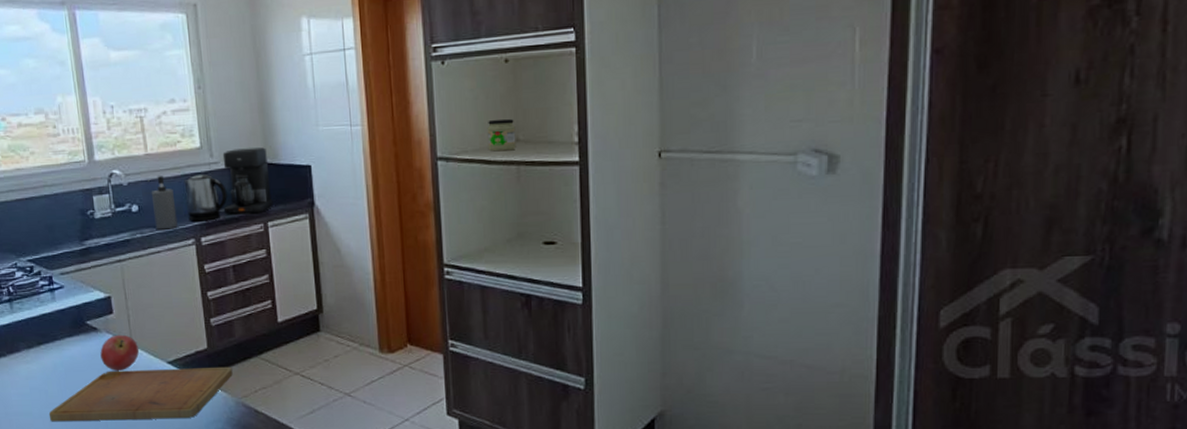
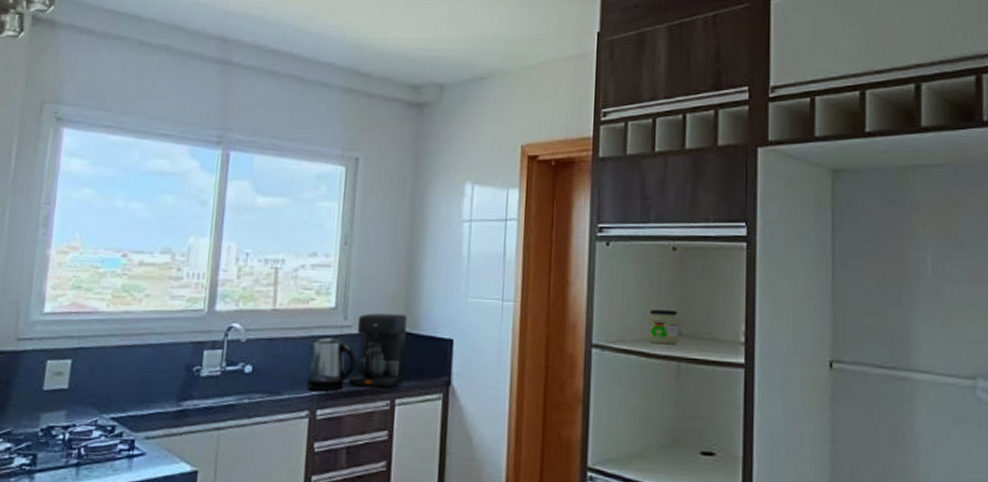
soap dispenser: present [147,176,178,230] -> none [267,335,296,397]

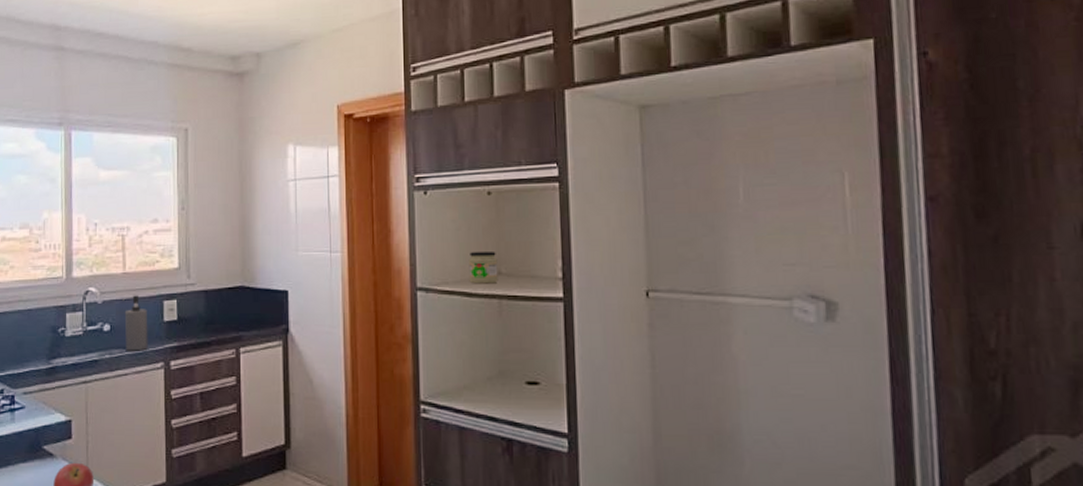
soap dispenser: none [267,335,296,397] -> present [122,295,148,351]
kettle: present [306,338,356,392] -> none [159,296,201,344]
coffee maker: present [349,313,407,389] -> none [197,270,247,339]

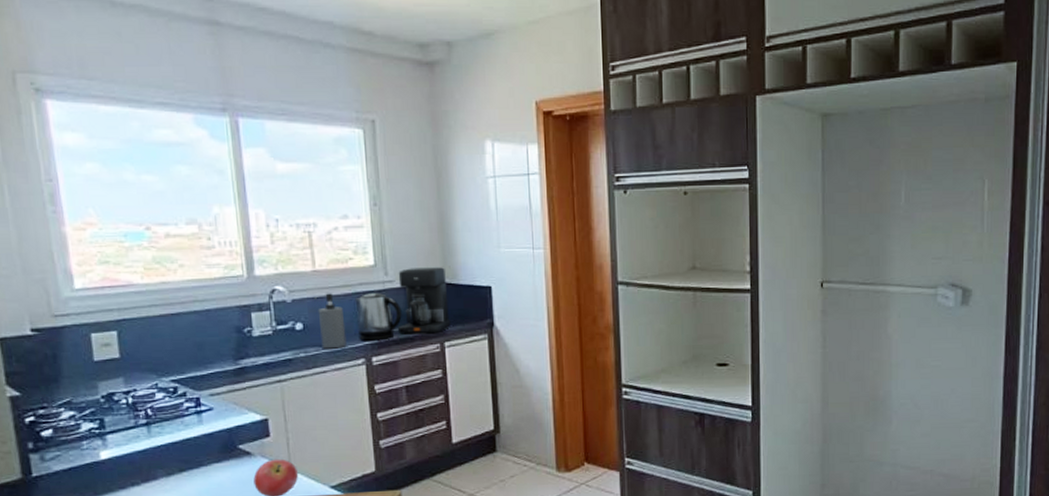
kettle: none [159,296,201,344] -> present [355,293,402,341]
coffee maker: none [197,270,247,339] -> present [398,267,451,335]
jar: present [468,252,498,284] -> none [666,248,693,278]

